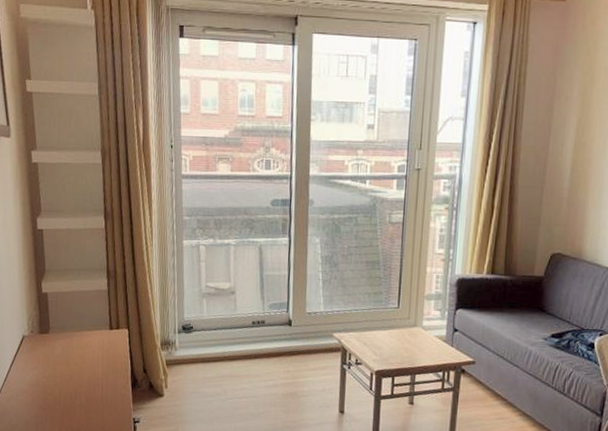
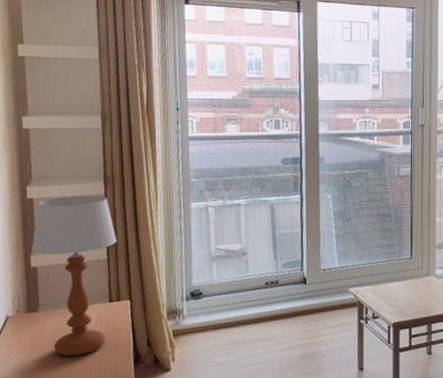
table lamp: none [42,228,116,376] -> present [32,195,117,357]

